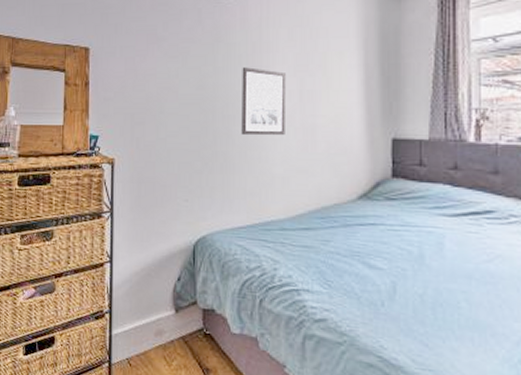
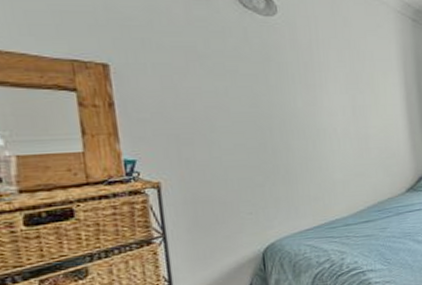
wall art: present [241,67,286,136] -> none [296,86,342,149]

